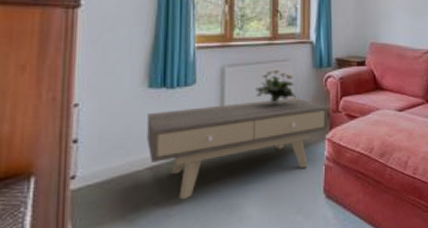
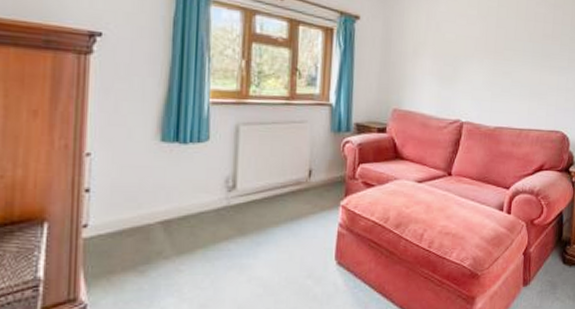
coffee table: present [147,98,327,200] -> none [158,161,344,256]
flowering plant: present [255,70,296,104] -> none [270,132,312,167]

